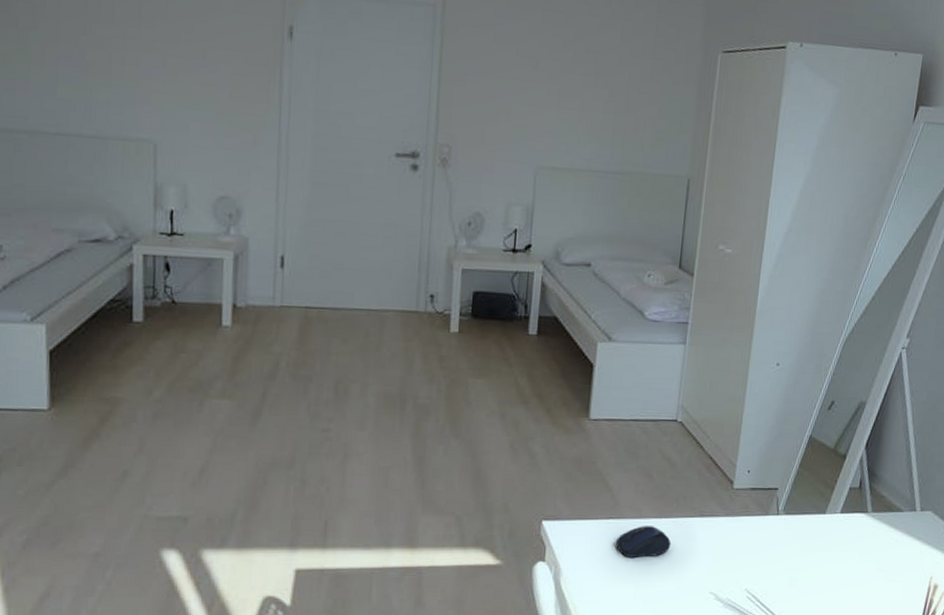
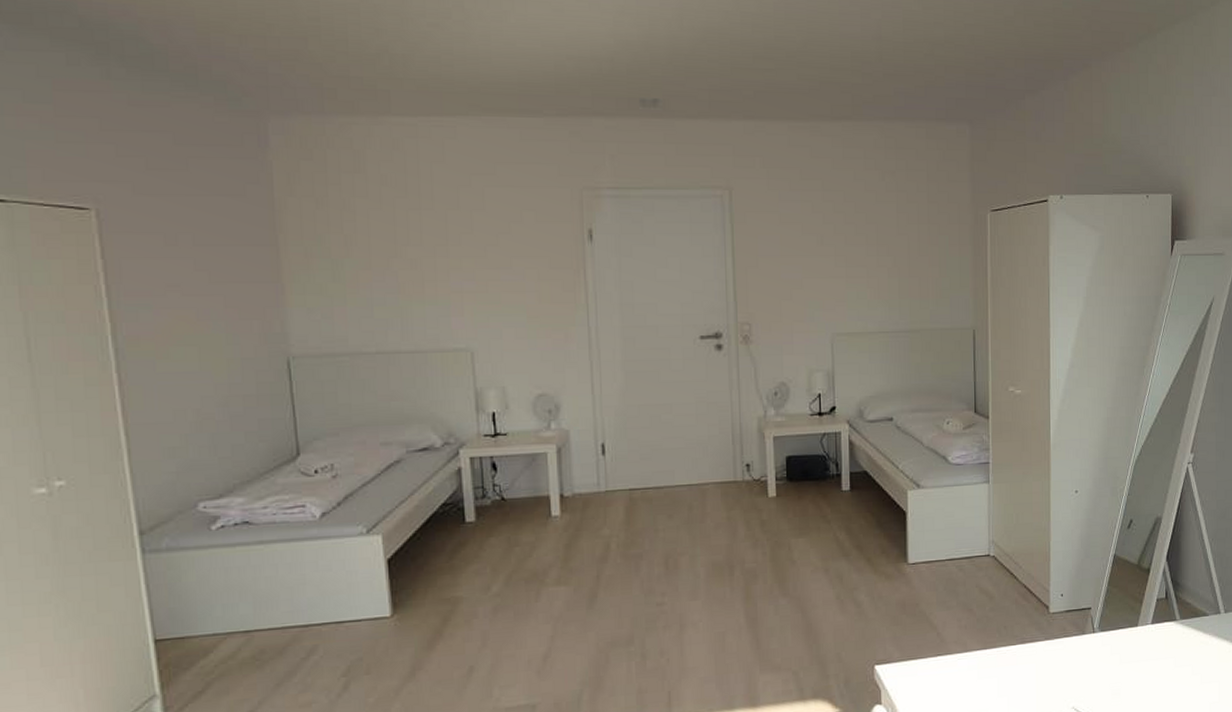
computer mouse: present [615,526,672,557] -> none [945,658,998,691]

